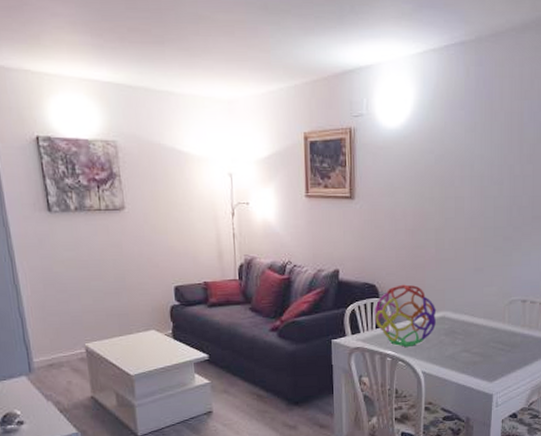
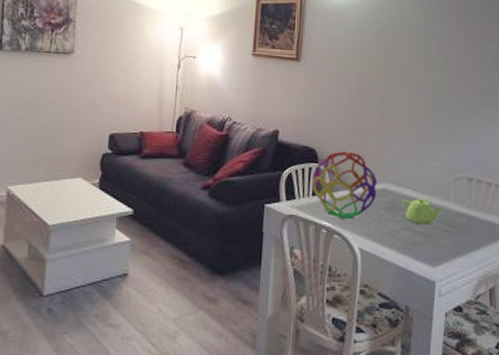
teapot: none [460,322,497,346] -> present [401,198,441,225]

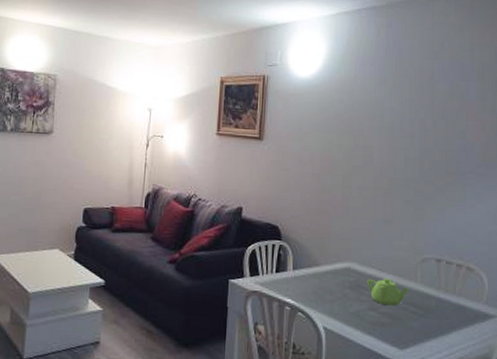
decorative orb: present [311,151,378,220] -> none [274,229,342,298]

